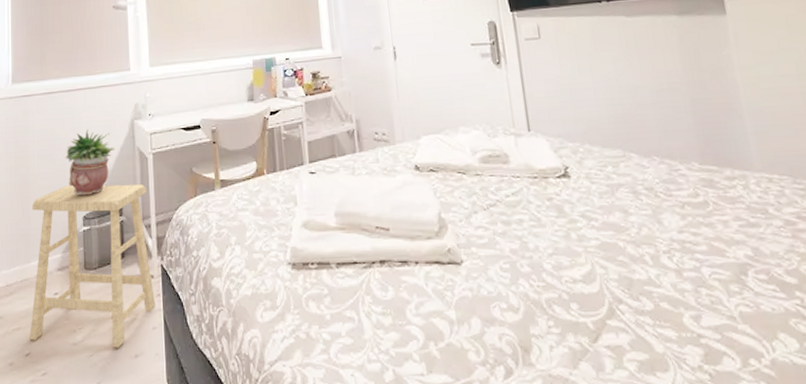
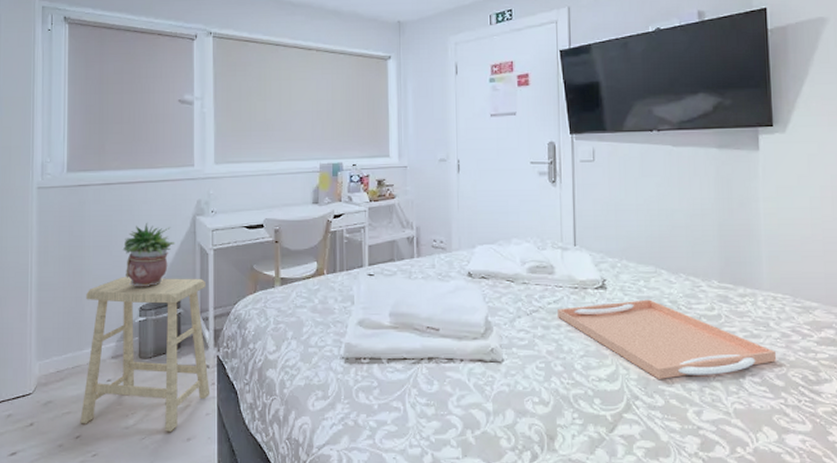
serving tray: none [517,187,783,279] -> present [558,299,777,379]

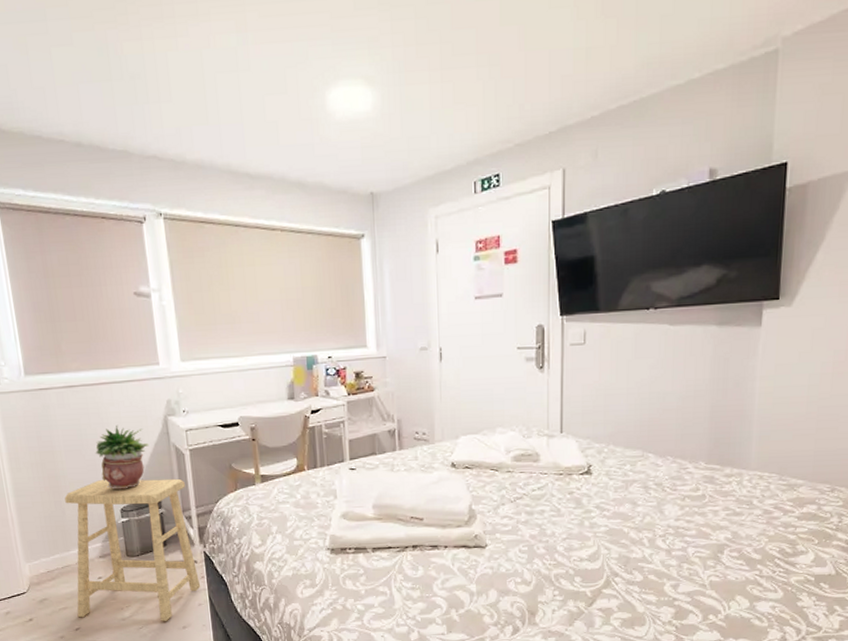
serving tray: present [558,299,777,379] -> none [542,483,757,557]

